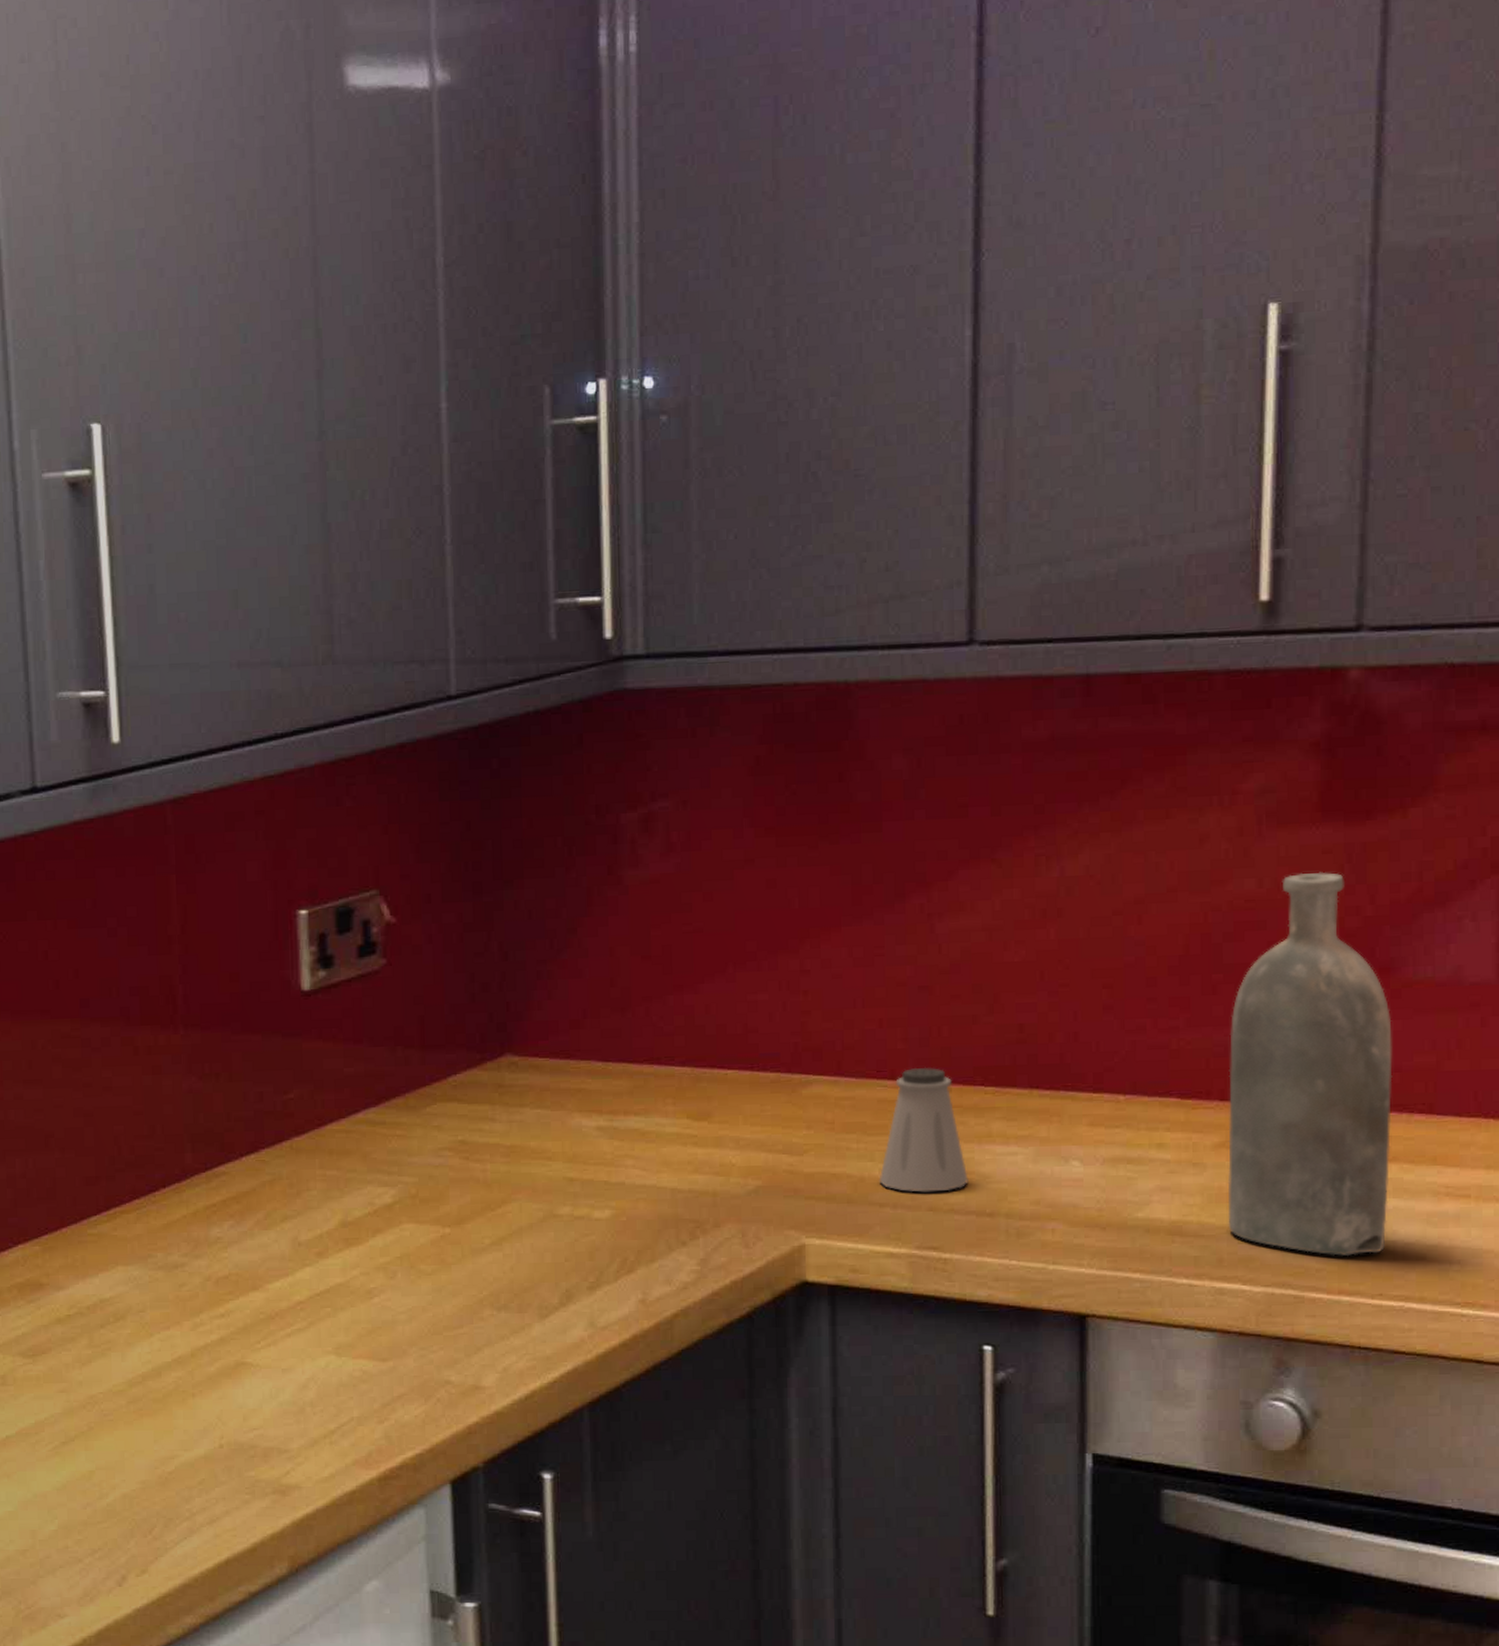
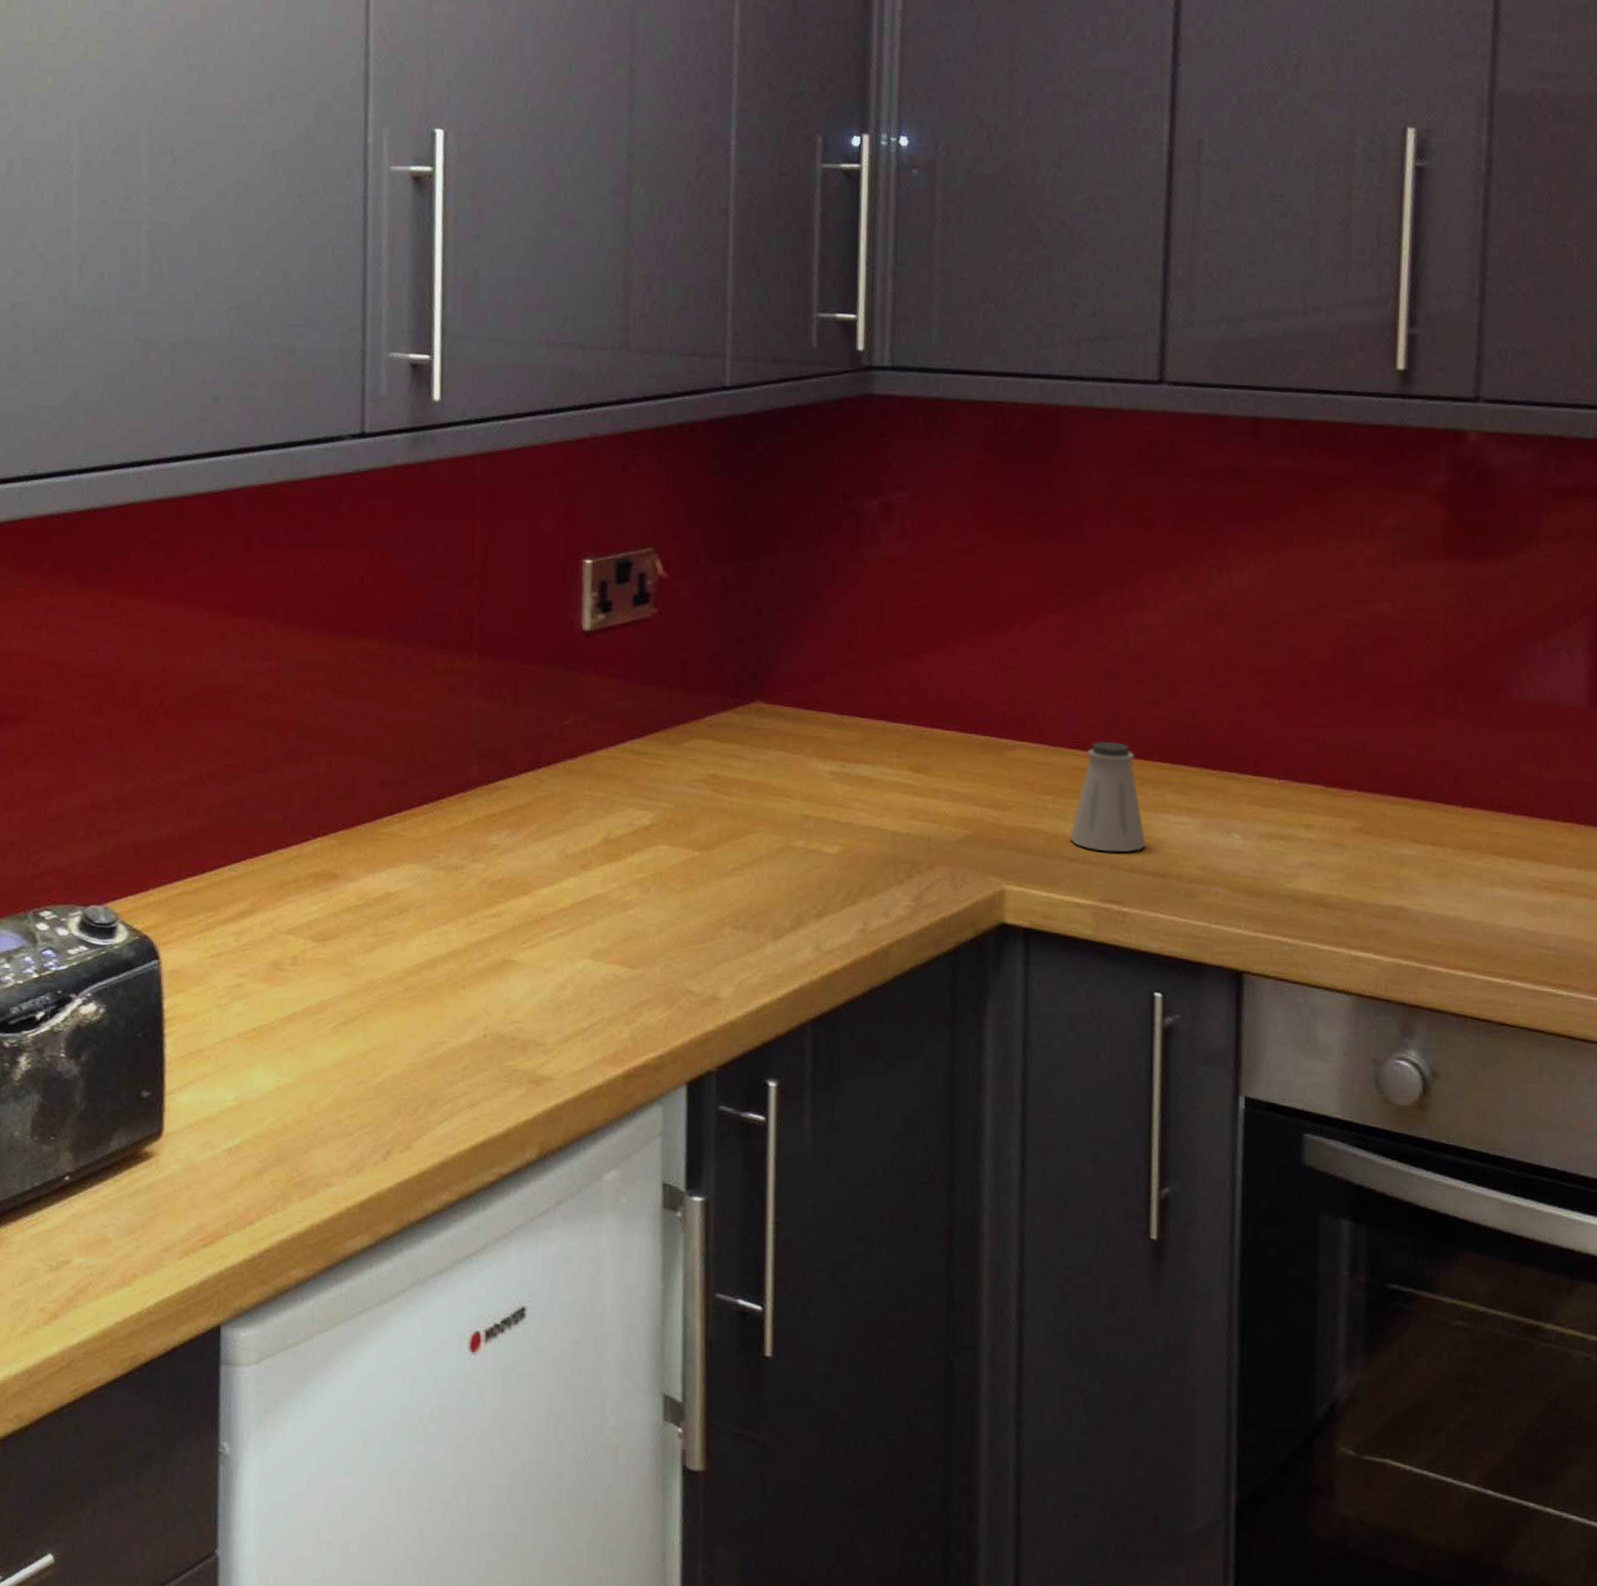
bottle: present [1227,872,1393,1256] -> none [1363,601,1501,936]

